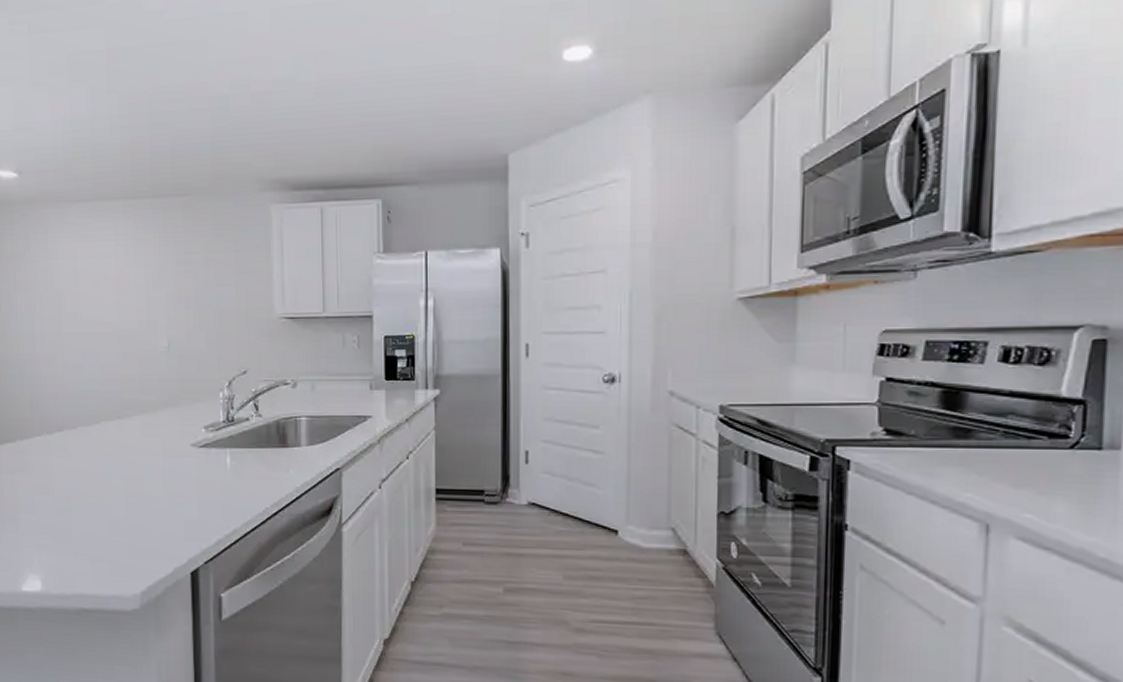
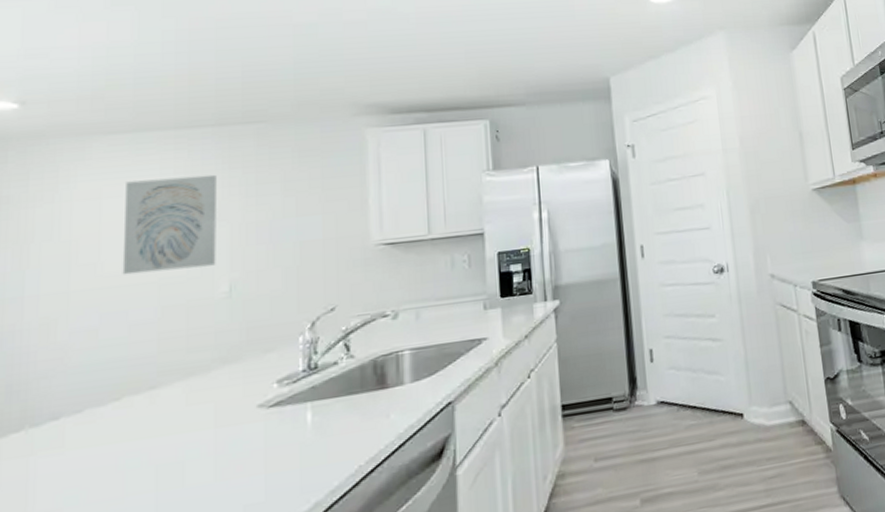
wall art: none [92,242,158,324] -> present [122,174,216,275]

